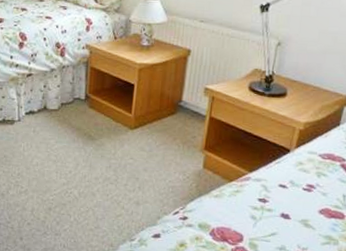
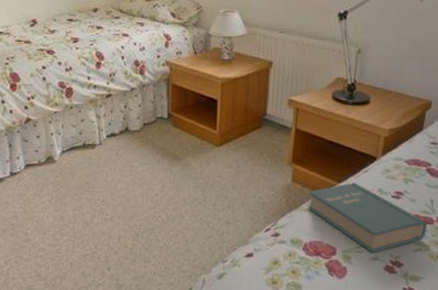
book: none [217,173,338,243] -> present [308,182,427,252]

